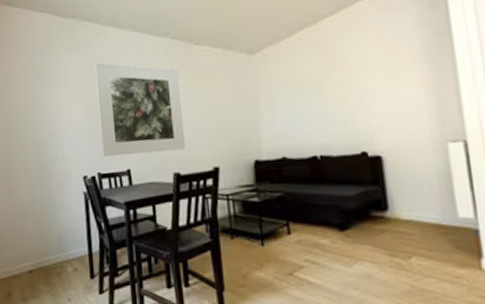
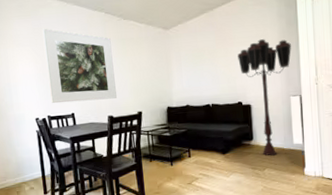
floor lamp: none [357,57,444,236] -> present [238,39,291,156]

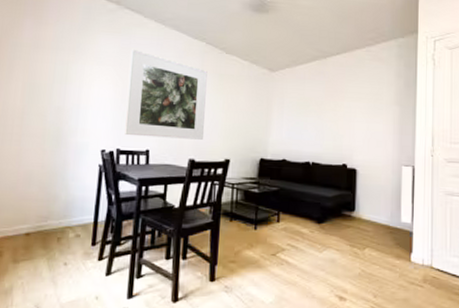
floor lamp: present [238,39,291,156] -> none [347,98,407,233]

